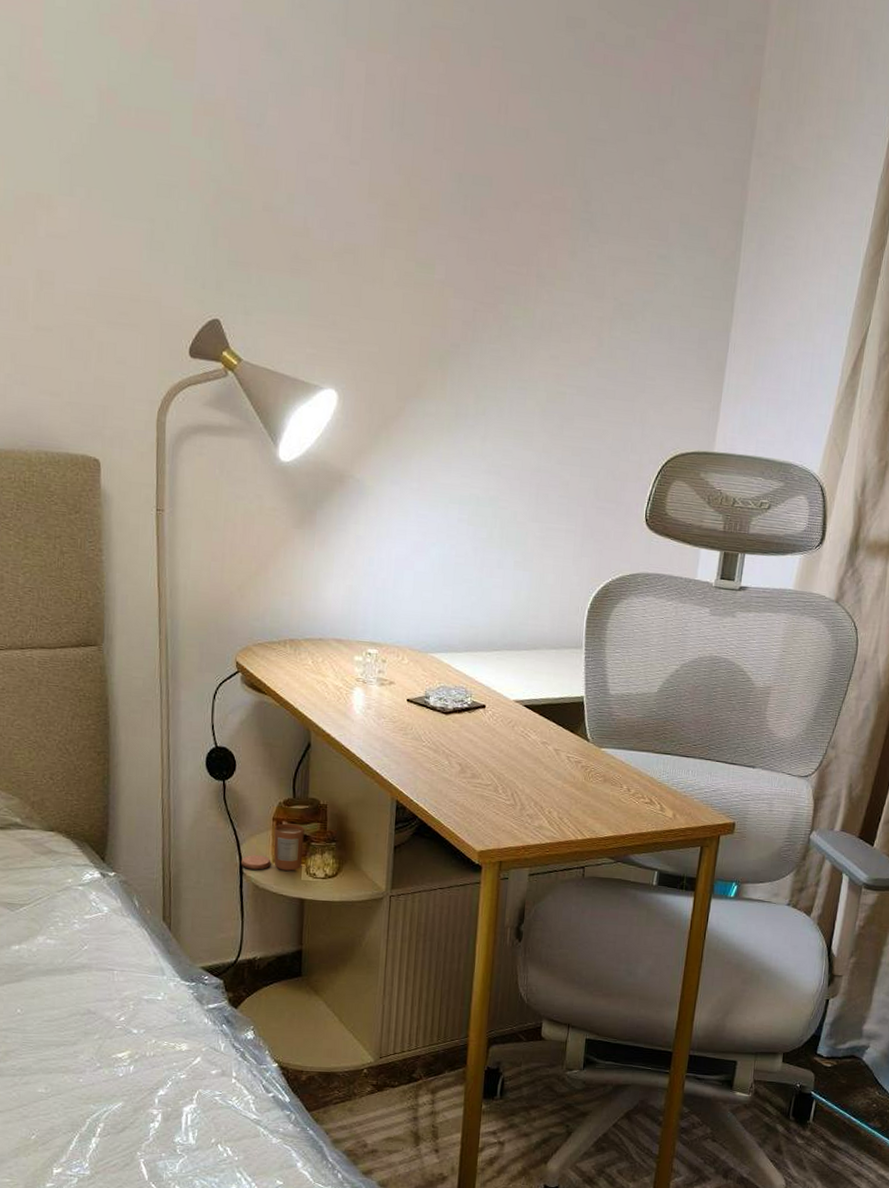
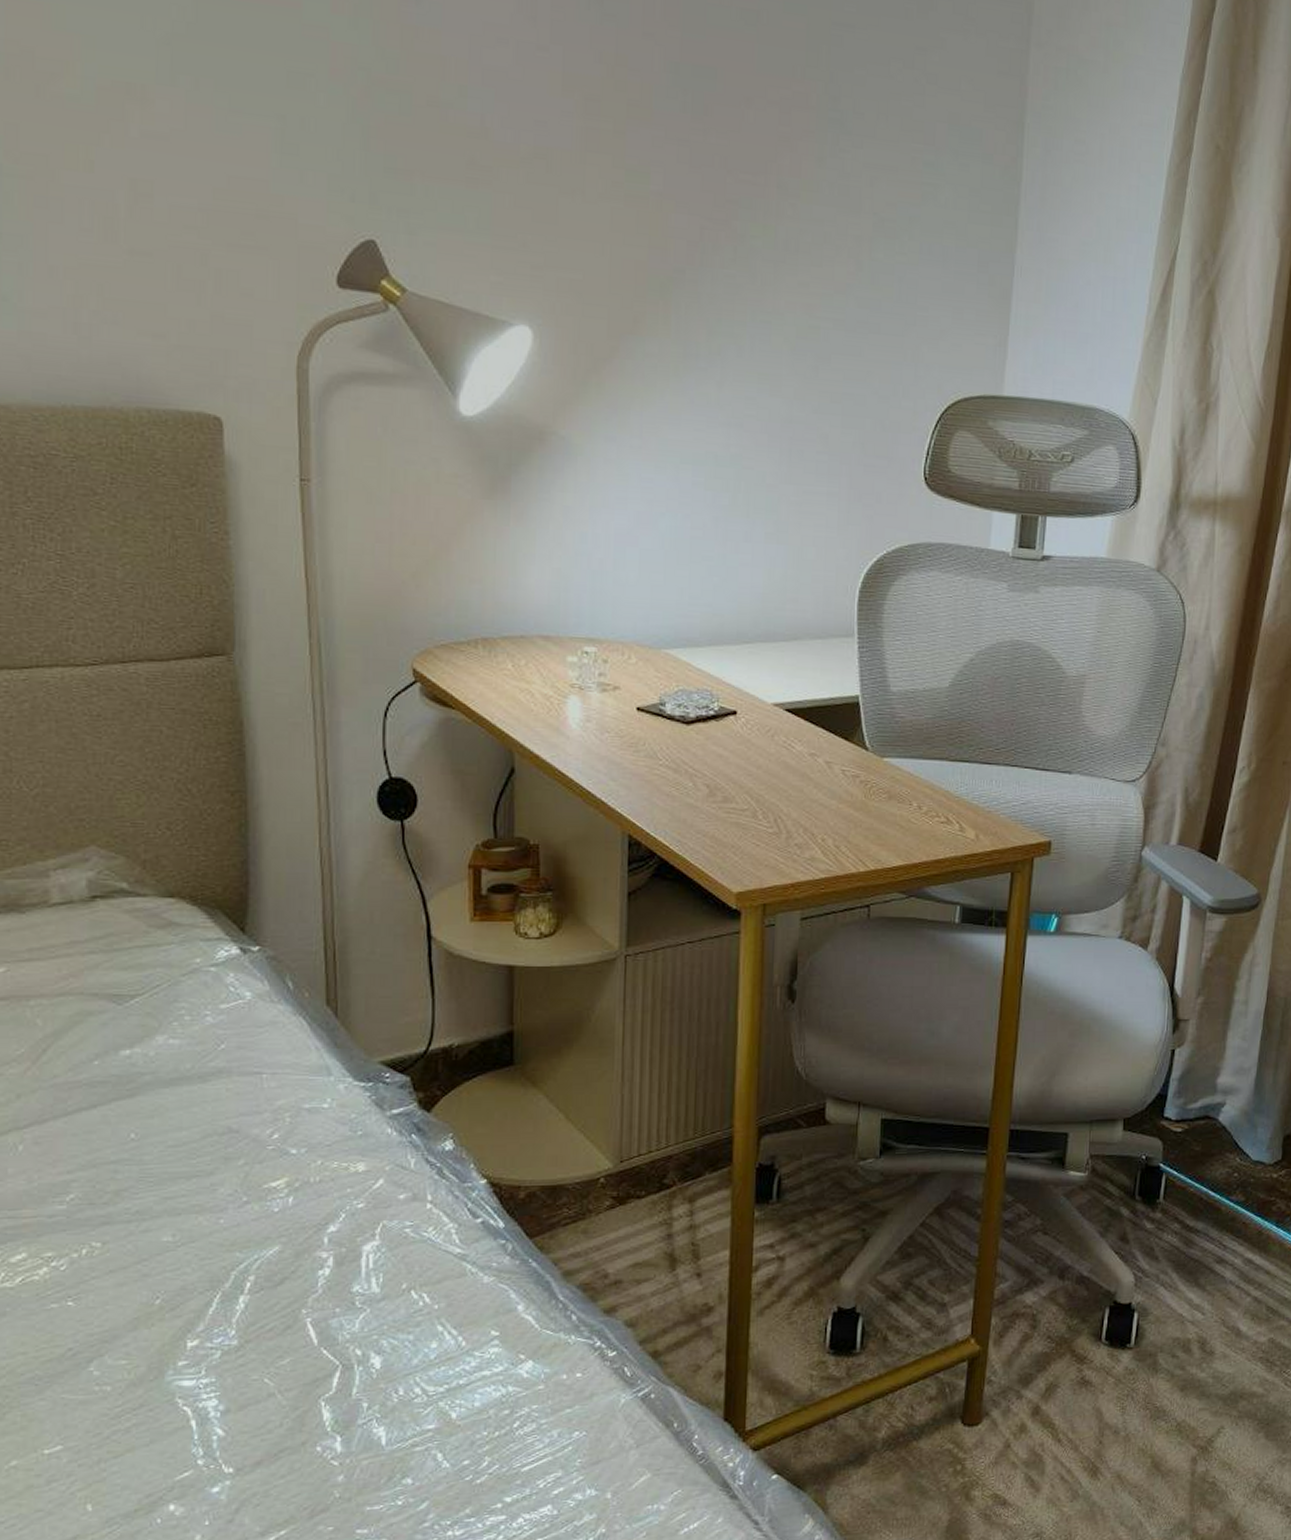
candle: present [241,823,305,871] -> none [429,871,511,932]

